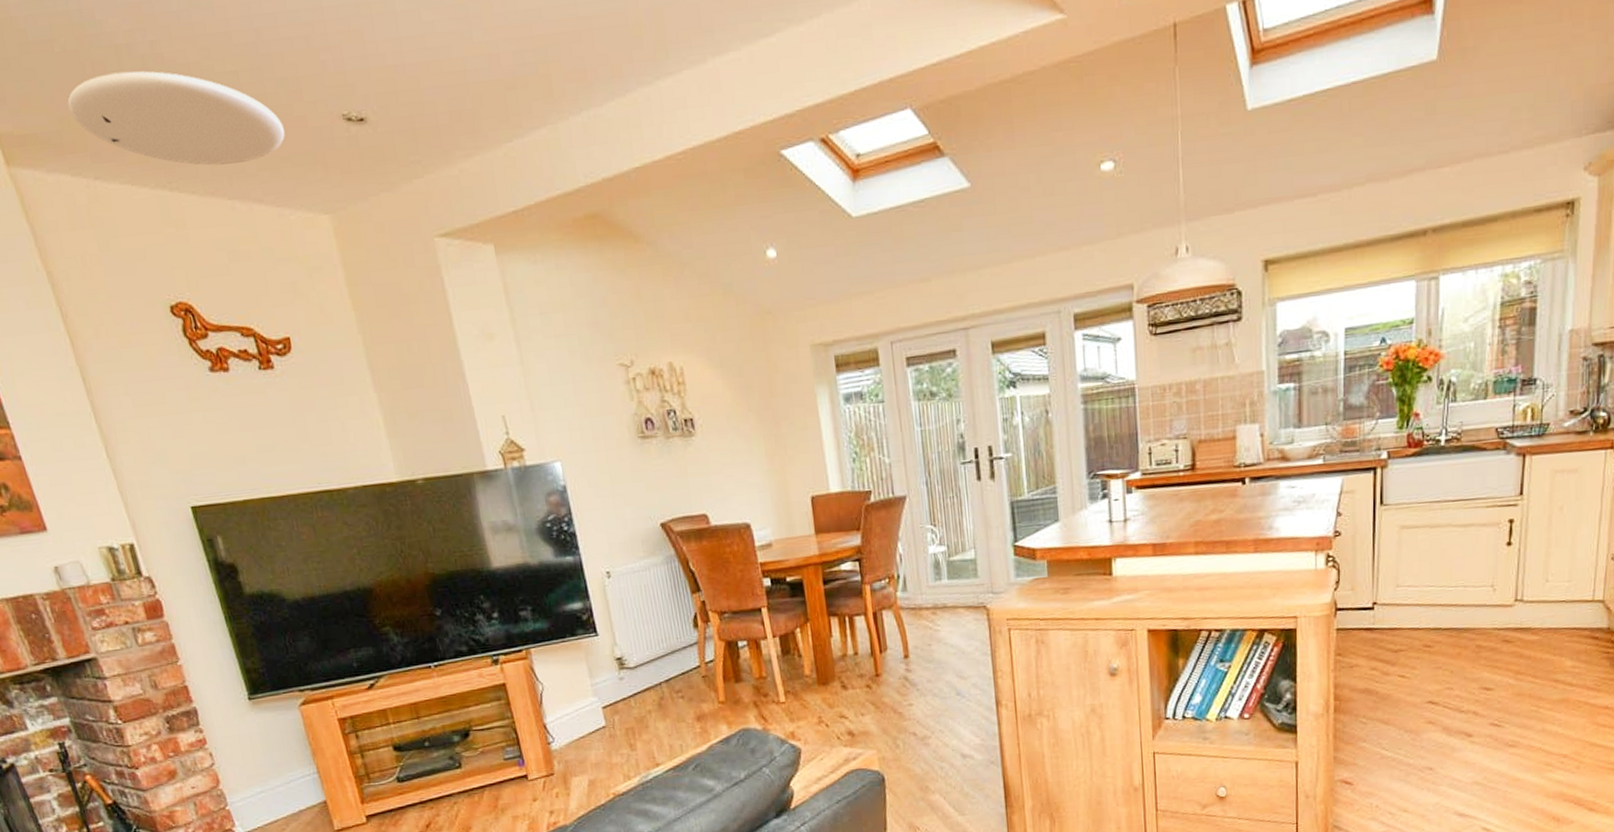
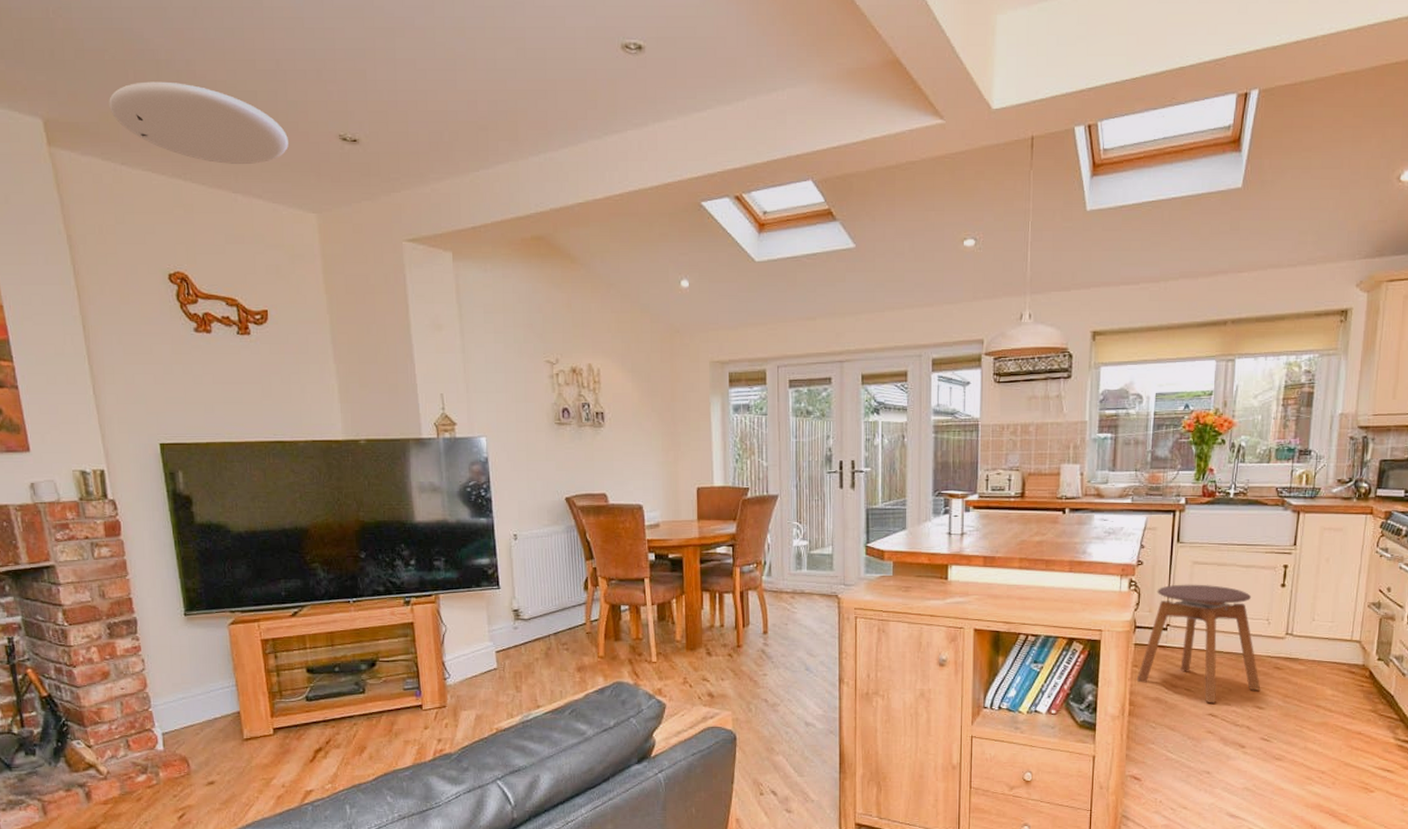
stool: none [1341,551,1488,689] -> present [1136,584,1261,704]

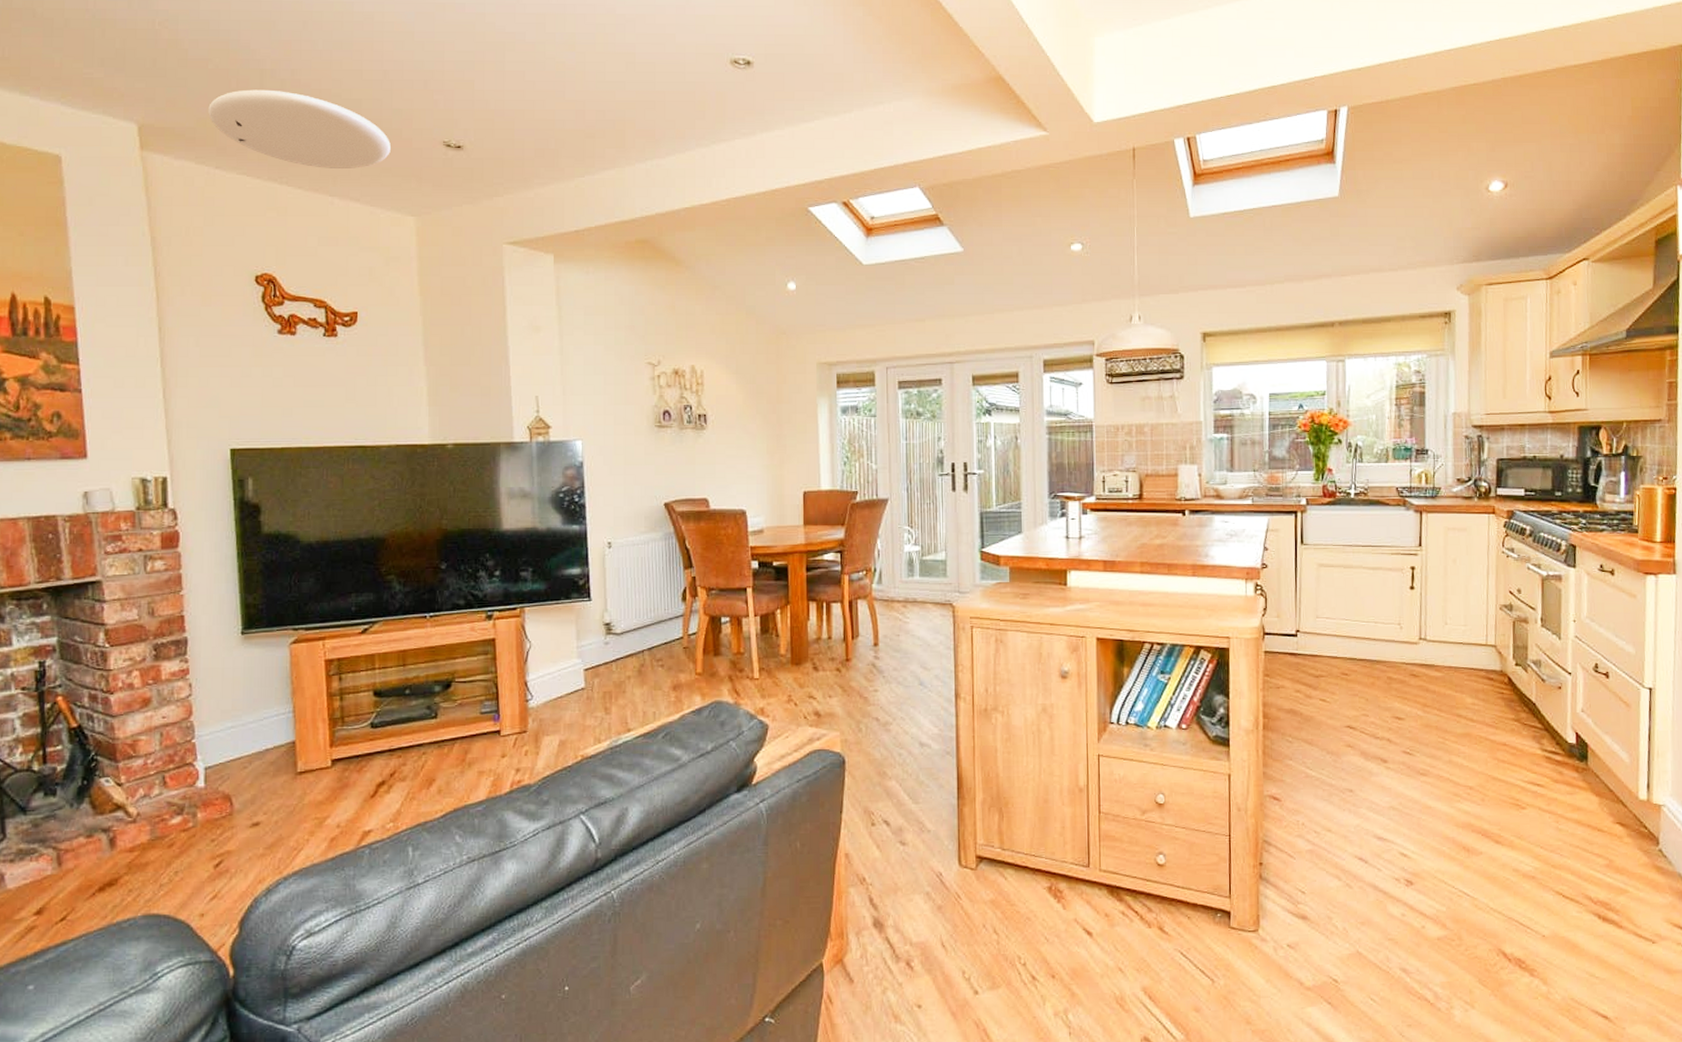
stool: present [1136,584,1261,704] -> none [1269,587,1399,715]

